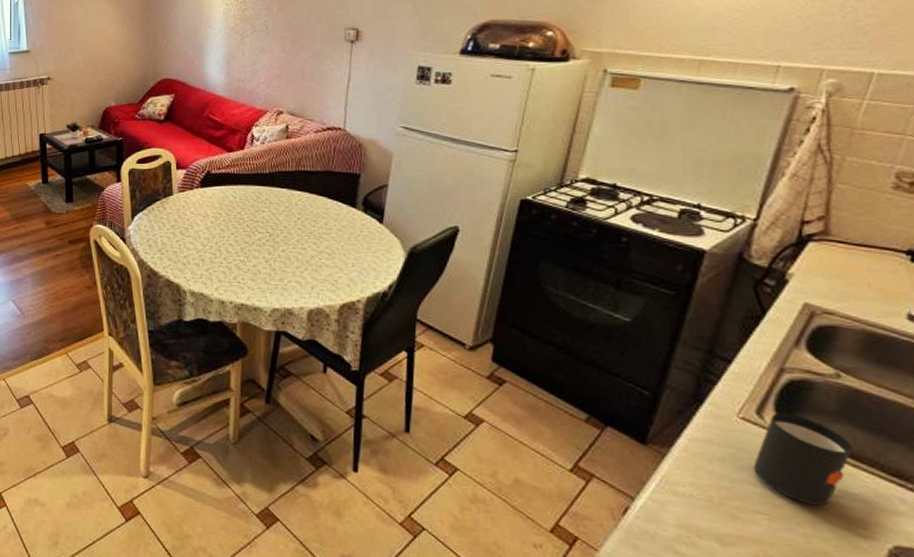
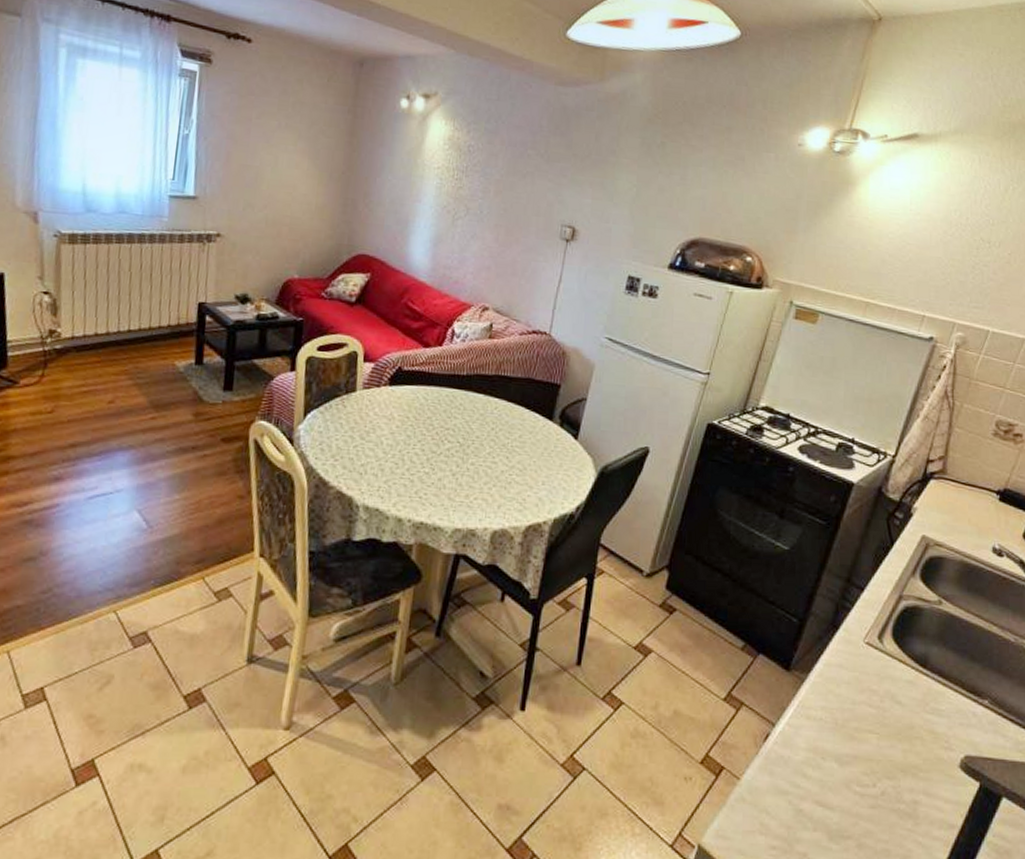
mug: present [753,412,853,506] -> none [871,637,944,723]

